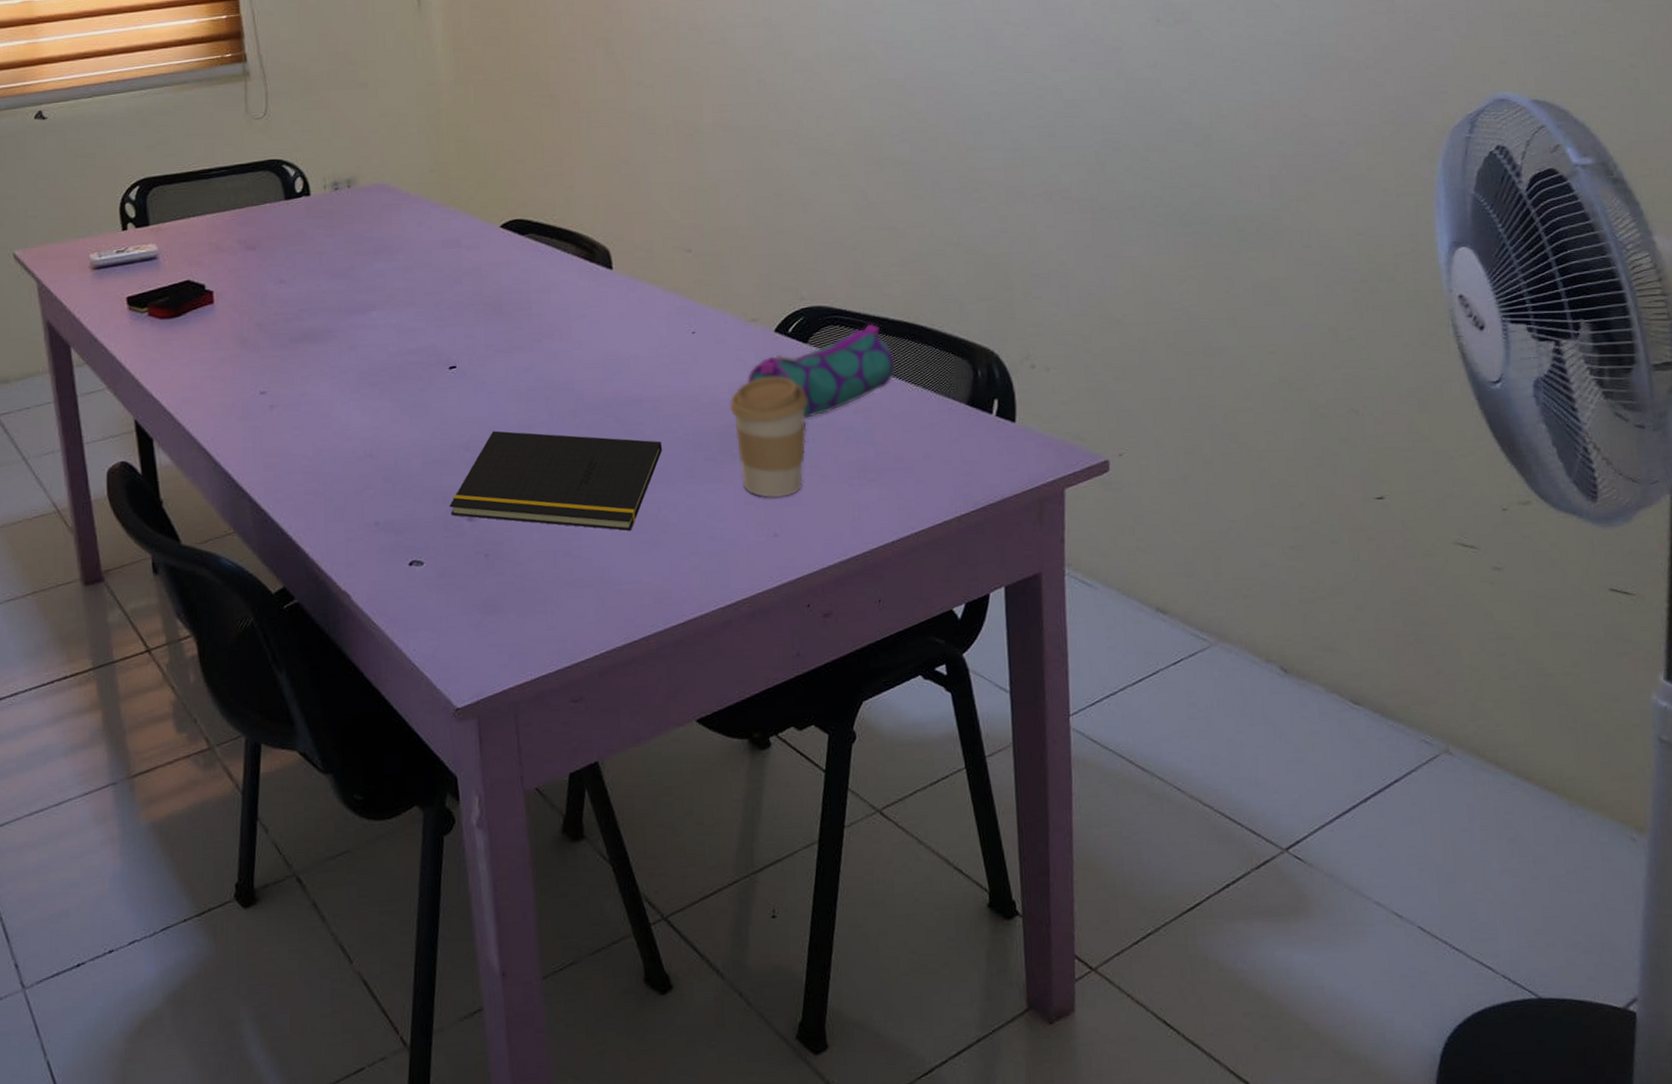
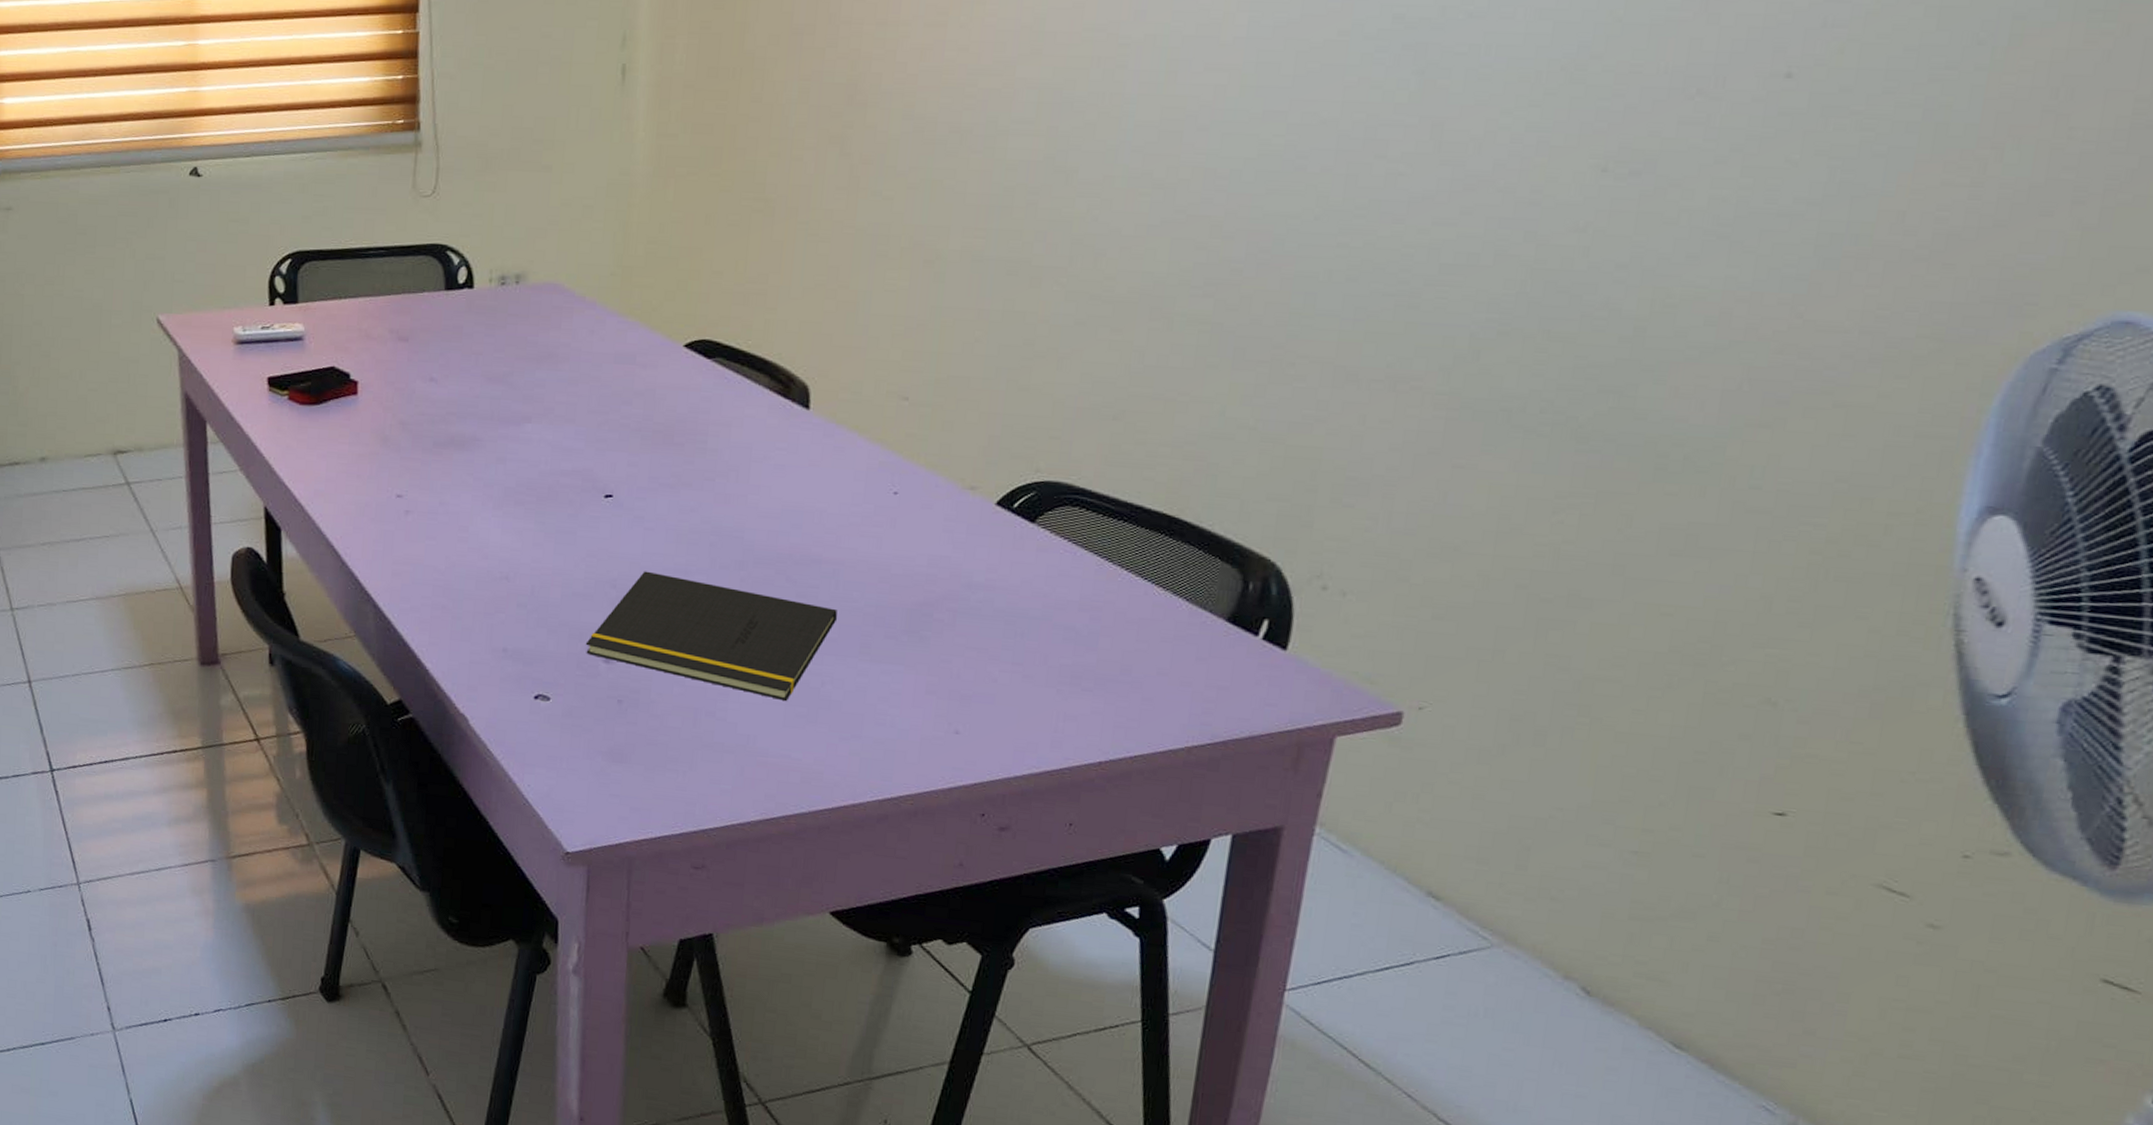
coffee cup: present [729,377,808,499] -> none [924,555,1023,693]
pencil case: present [747,323,895,419] -> none [953,510,1142,610]

